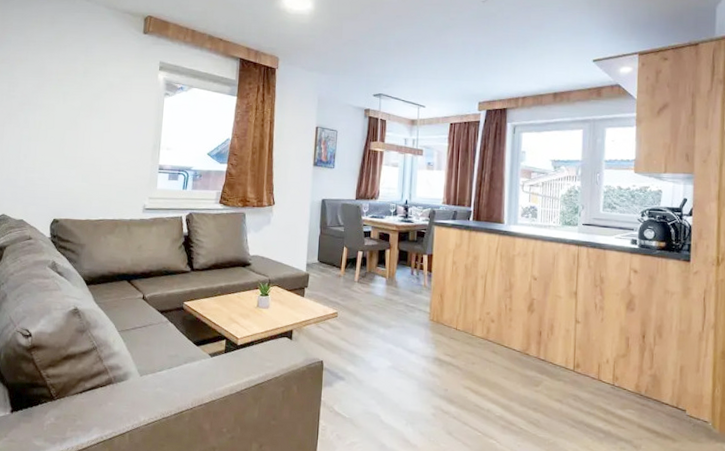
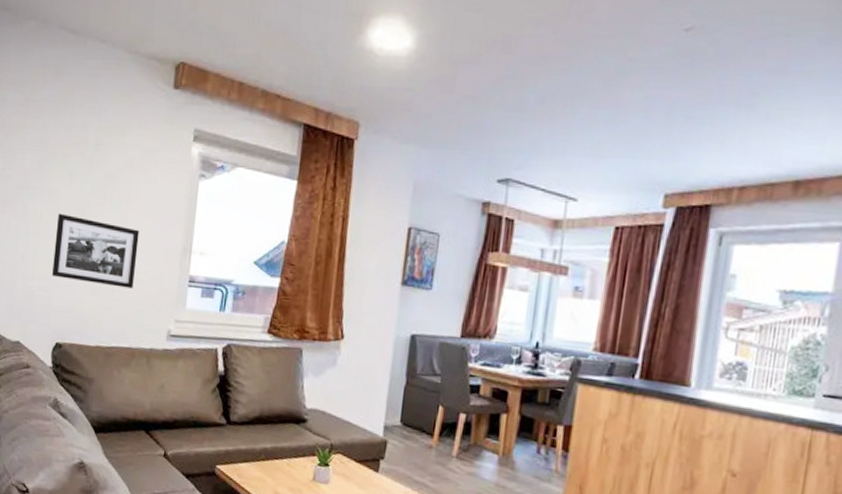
picture frame: none [50,122,119,176] -> present [52,213,139,289]

